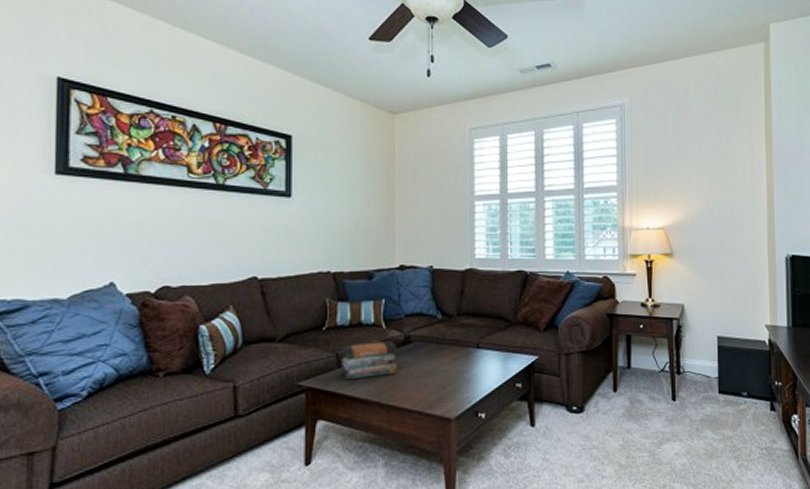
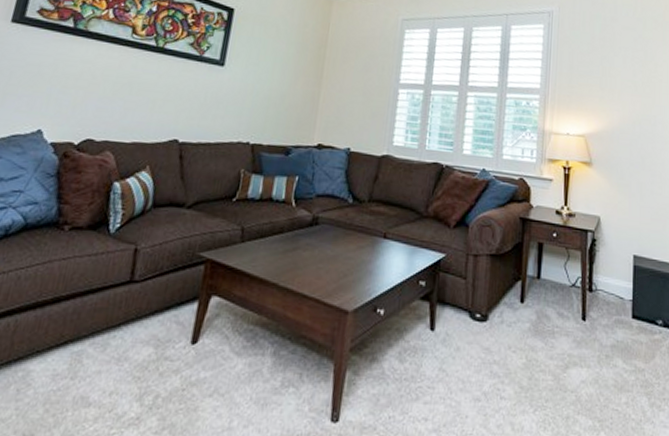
book stack: present [342,341,399,380] -> none [245,219,305,257]

